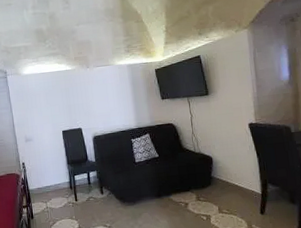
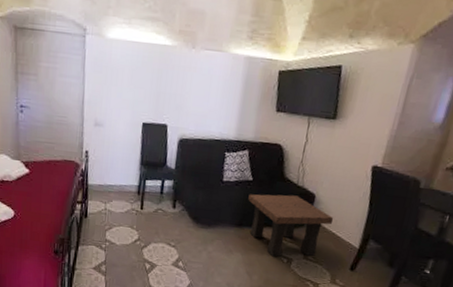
side table: none [159,161,233,217] -> present [248,194,334,257]

